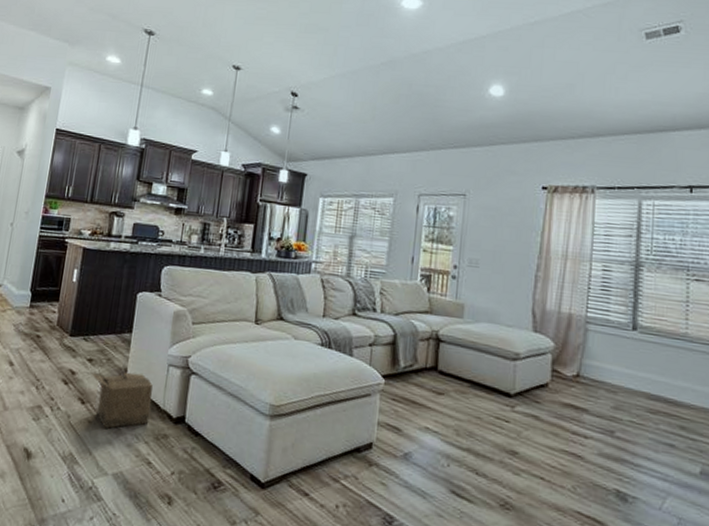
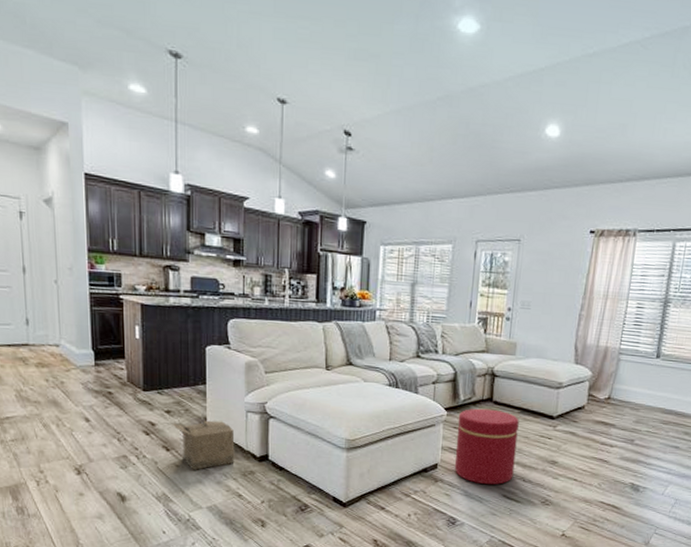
ottoman: none [392,378,469,476] -> present [454,408,519,485]

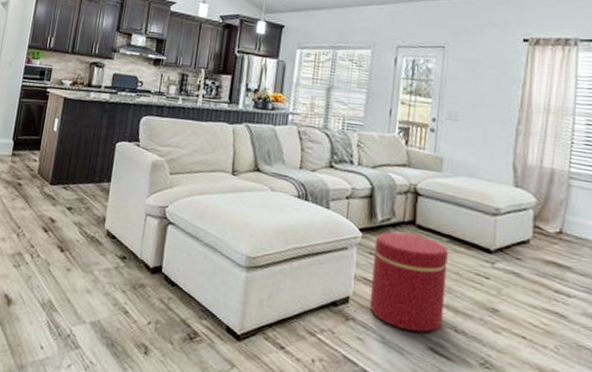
cardboard box: present [163,420,235,470] -> none [63,220,131,277]

